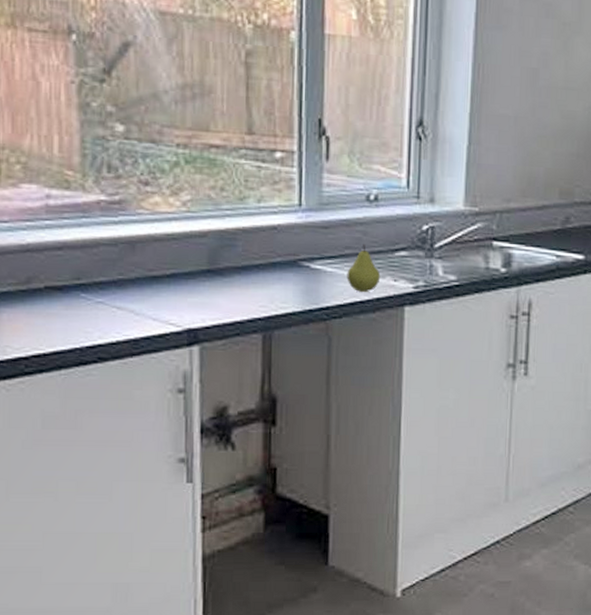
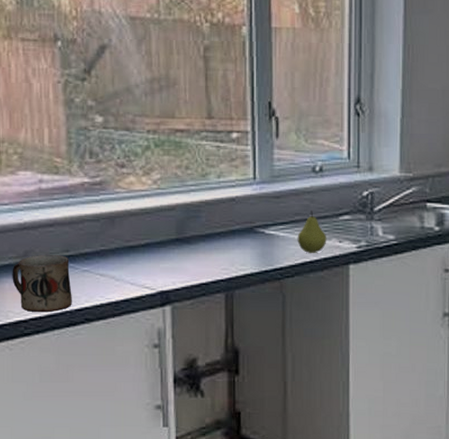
mug: none [11,281,83,348] -> present [12,254,72,312]

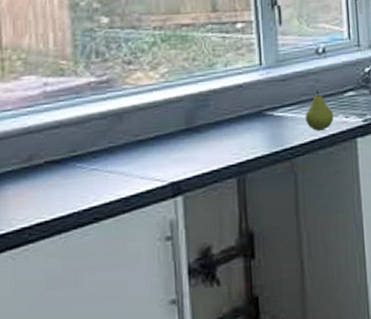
mug: present [12,254,72,312] -> none [15,155,80,217]

